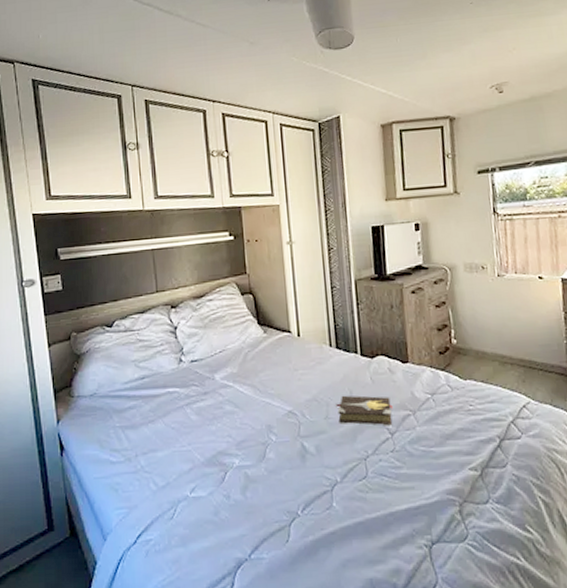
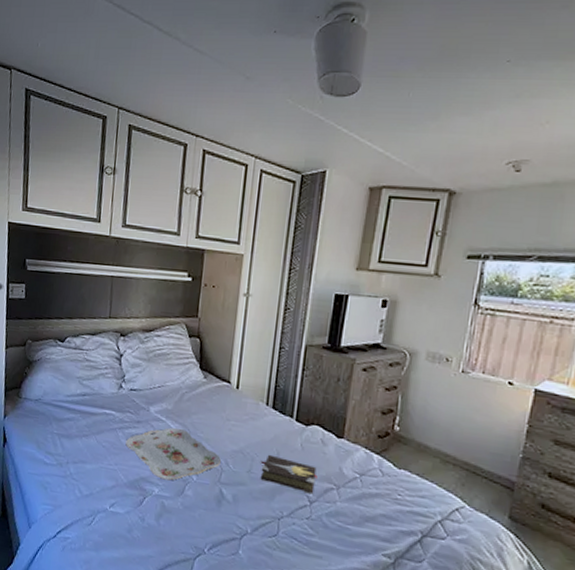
serving tray: none [196,390,298,448] -> present [126,428,222,481]

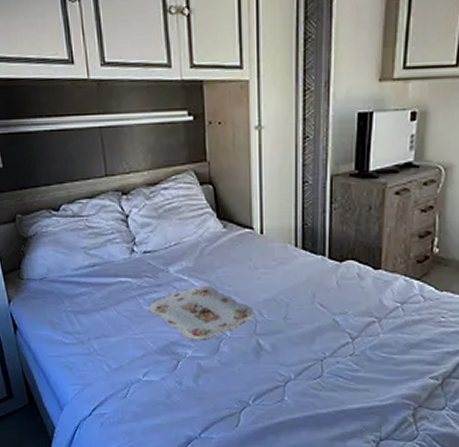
hardback book: present [259,454,317,495] -> none [294,297,357,331]

